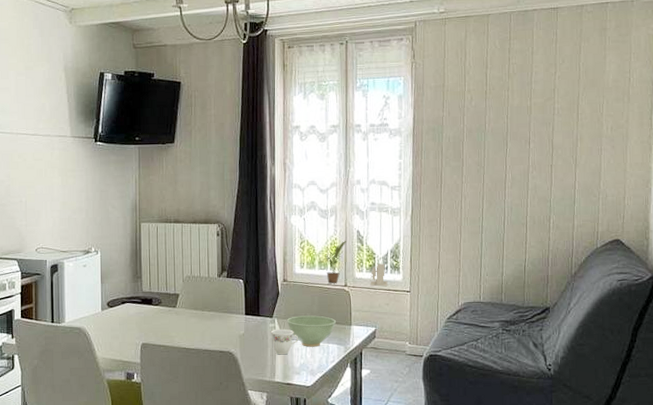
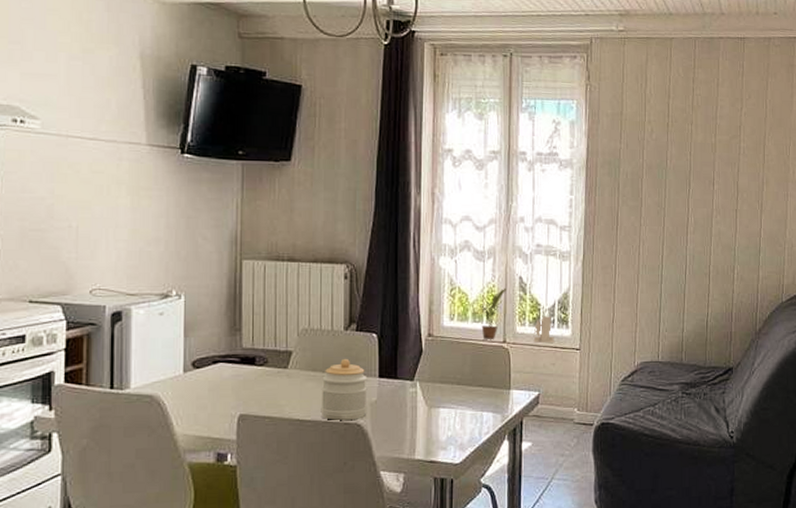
jar: none [201,299,237,350] -> present [321,358,368,421]
teacup: present [270,329,299,355] -> none [410,394,446,426]
bowl: present [287,315,337,347] -> none [432,378,493,416]

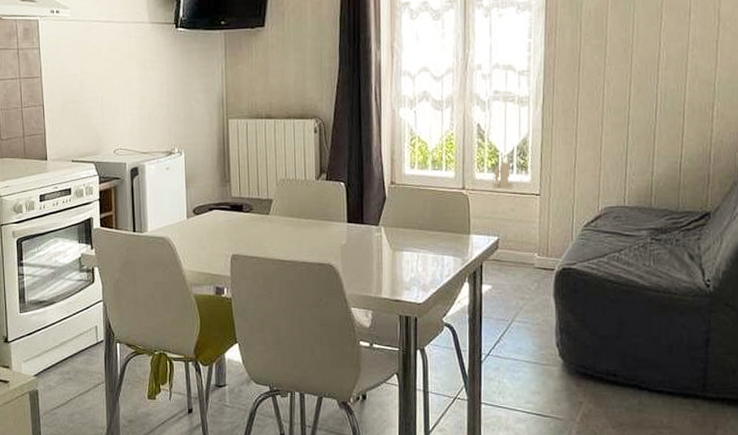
jar: present [321,358,368,421] -> none [298,205,338,262]
potted plant: present [477,288,506,340] -> none [436,135,465,187]

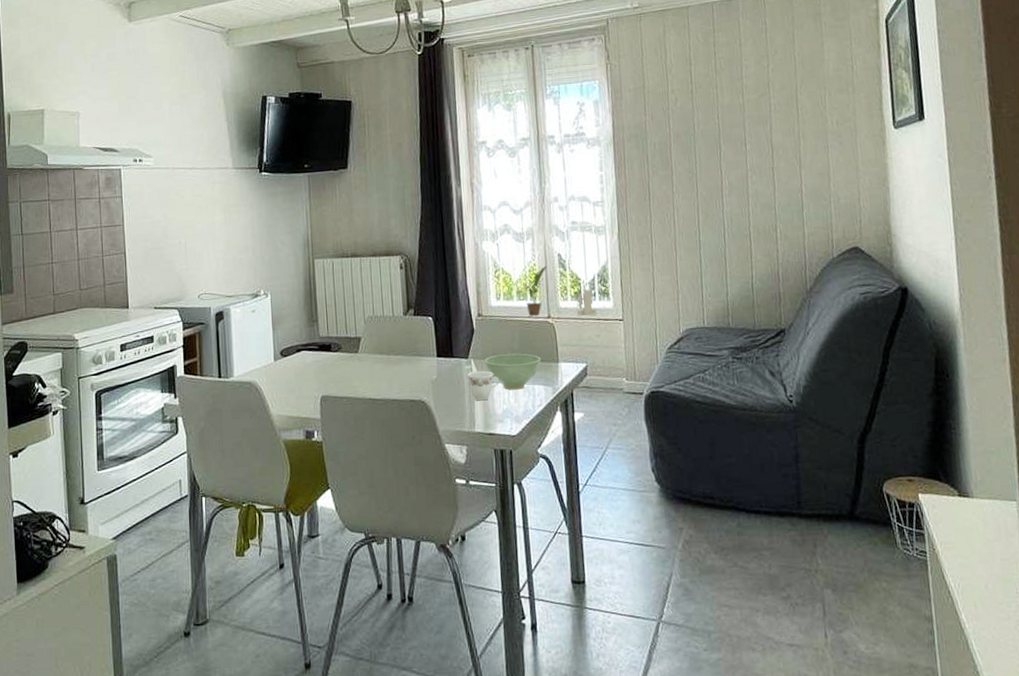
teacup: none [376,238,409,268] -> present [467,370,500,401]
bowl: none [395,223,453,259] -> present [485,353,542,390]
potted plant: none [436,135,465,187] -> present [520,265,547,317]

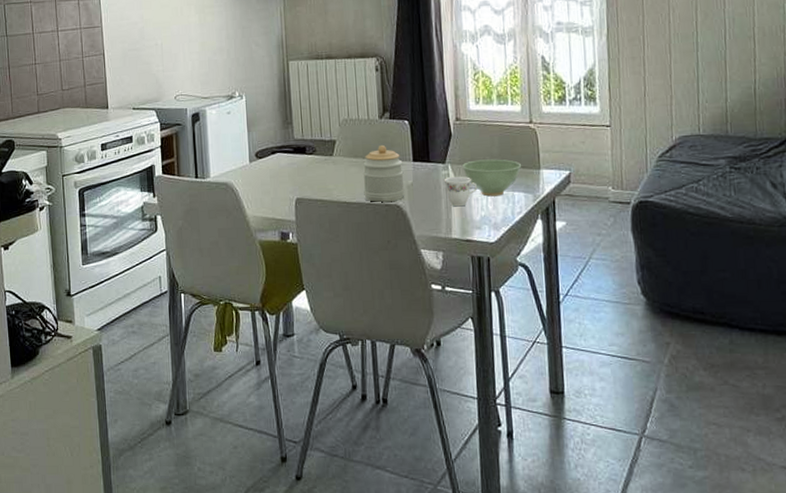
jar: none [387,341,428,399] -> present [362,144,404,203]
potted plant: present [520,265,547,317] -> none [500,68,529,122]
candle: present [576,287,598,316] -> none [560,91,584,122]

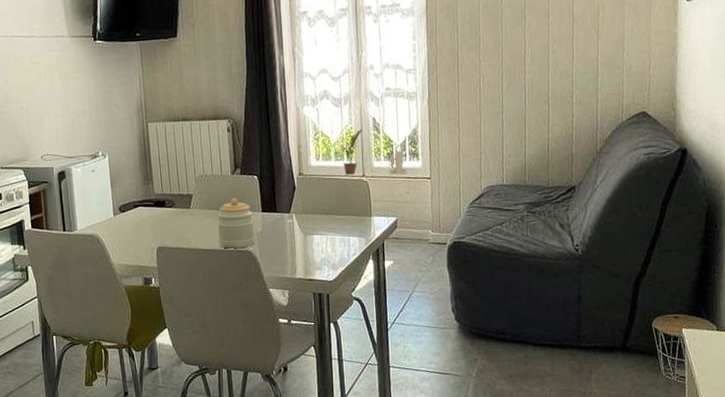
teacup: present [444,176,478,207] -> none [289,224,319,251]
bowl: present [462,159,522,197] -> none [305,208,356,241]
potted plant: none [500,68,529,122] -> present [337,129,362,175]
candle: none [560,91,584,122] -> present [388,149,408,175]

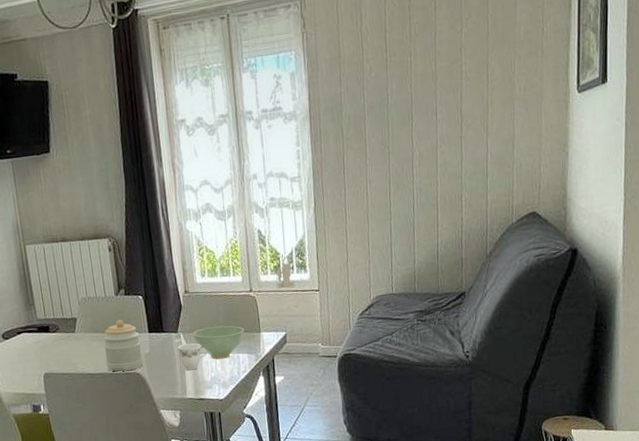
teacup: none [289,224,319,251] -> present [177,343,207,371]
bowl: none [305,208,356,241] -> present [193,325,245,359]
potted plant: present [337,129,362,175] -> none [222,242,248,291]

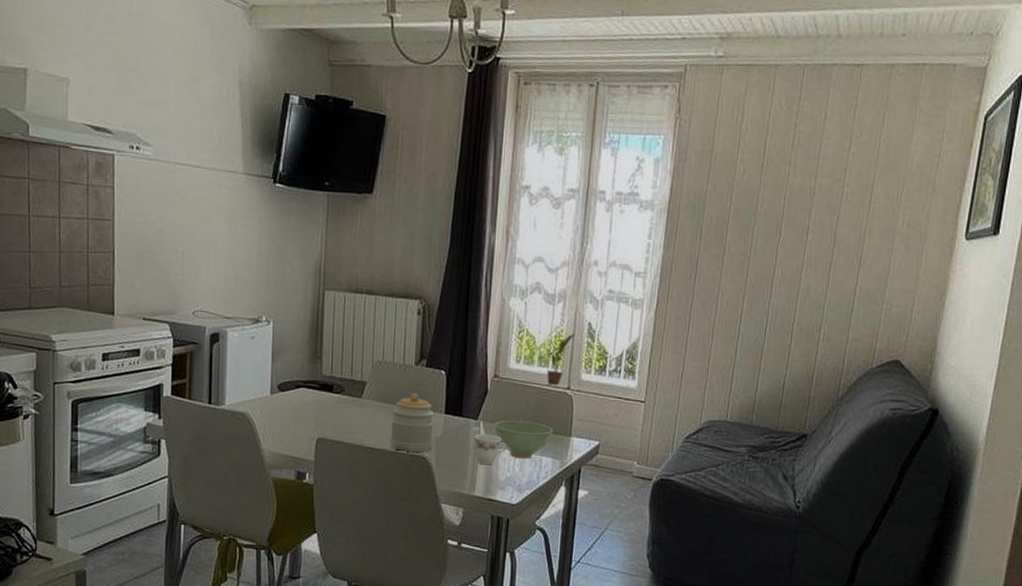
potted plant: none [222,242,248,291] -> present [544,333,575,386]
candle: present [276,261,296,289] -> none [597,363,620,394]

